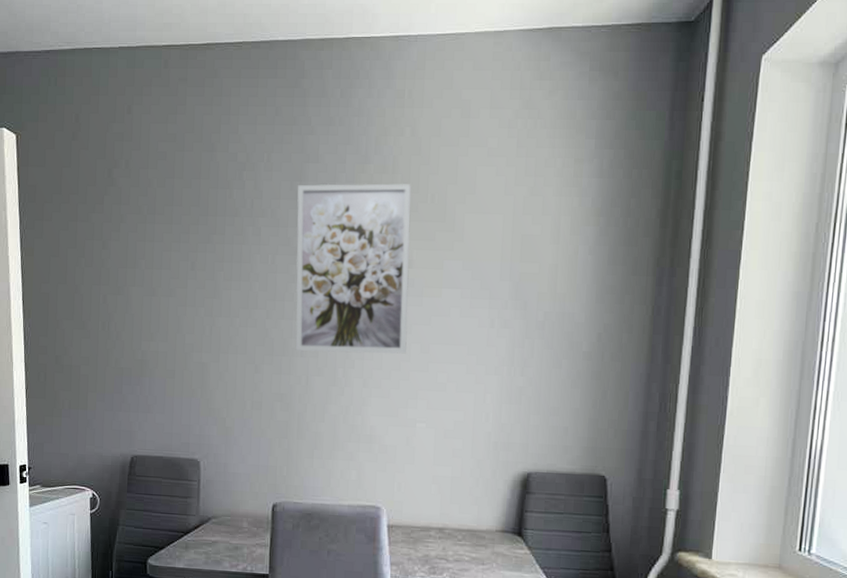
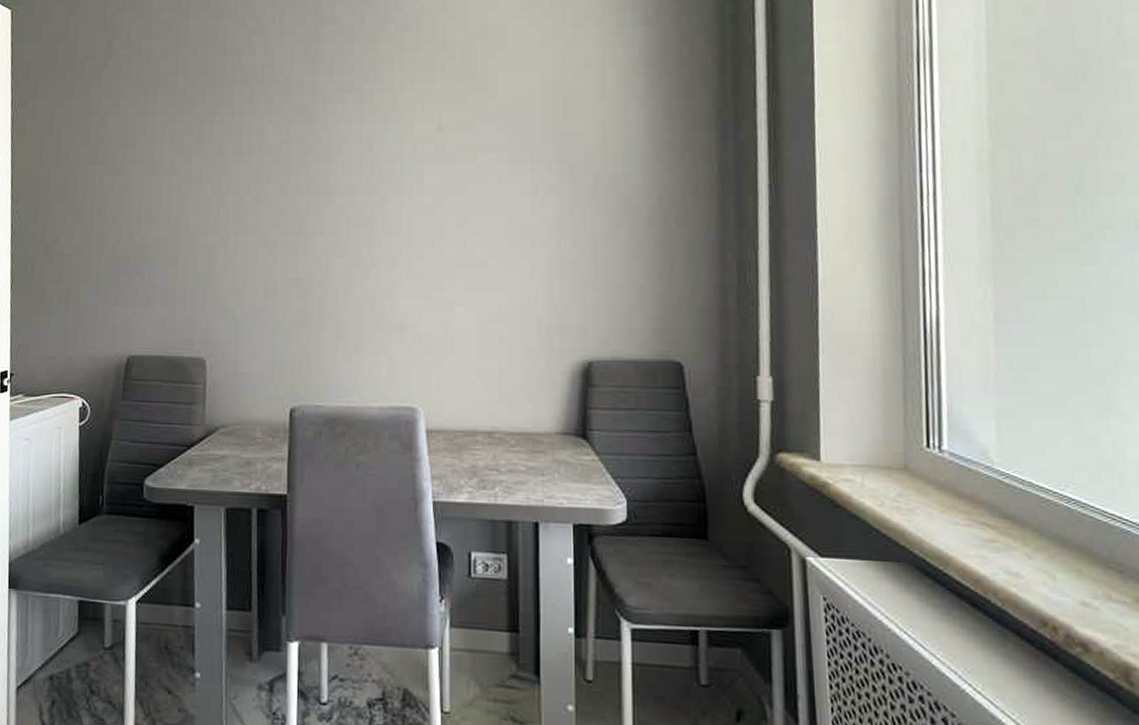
wall art: present [295,183,411,354] -> none [312,42,440,230]

